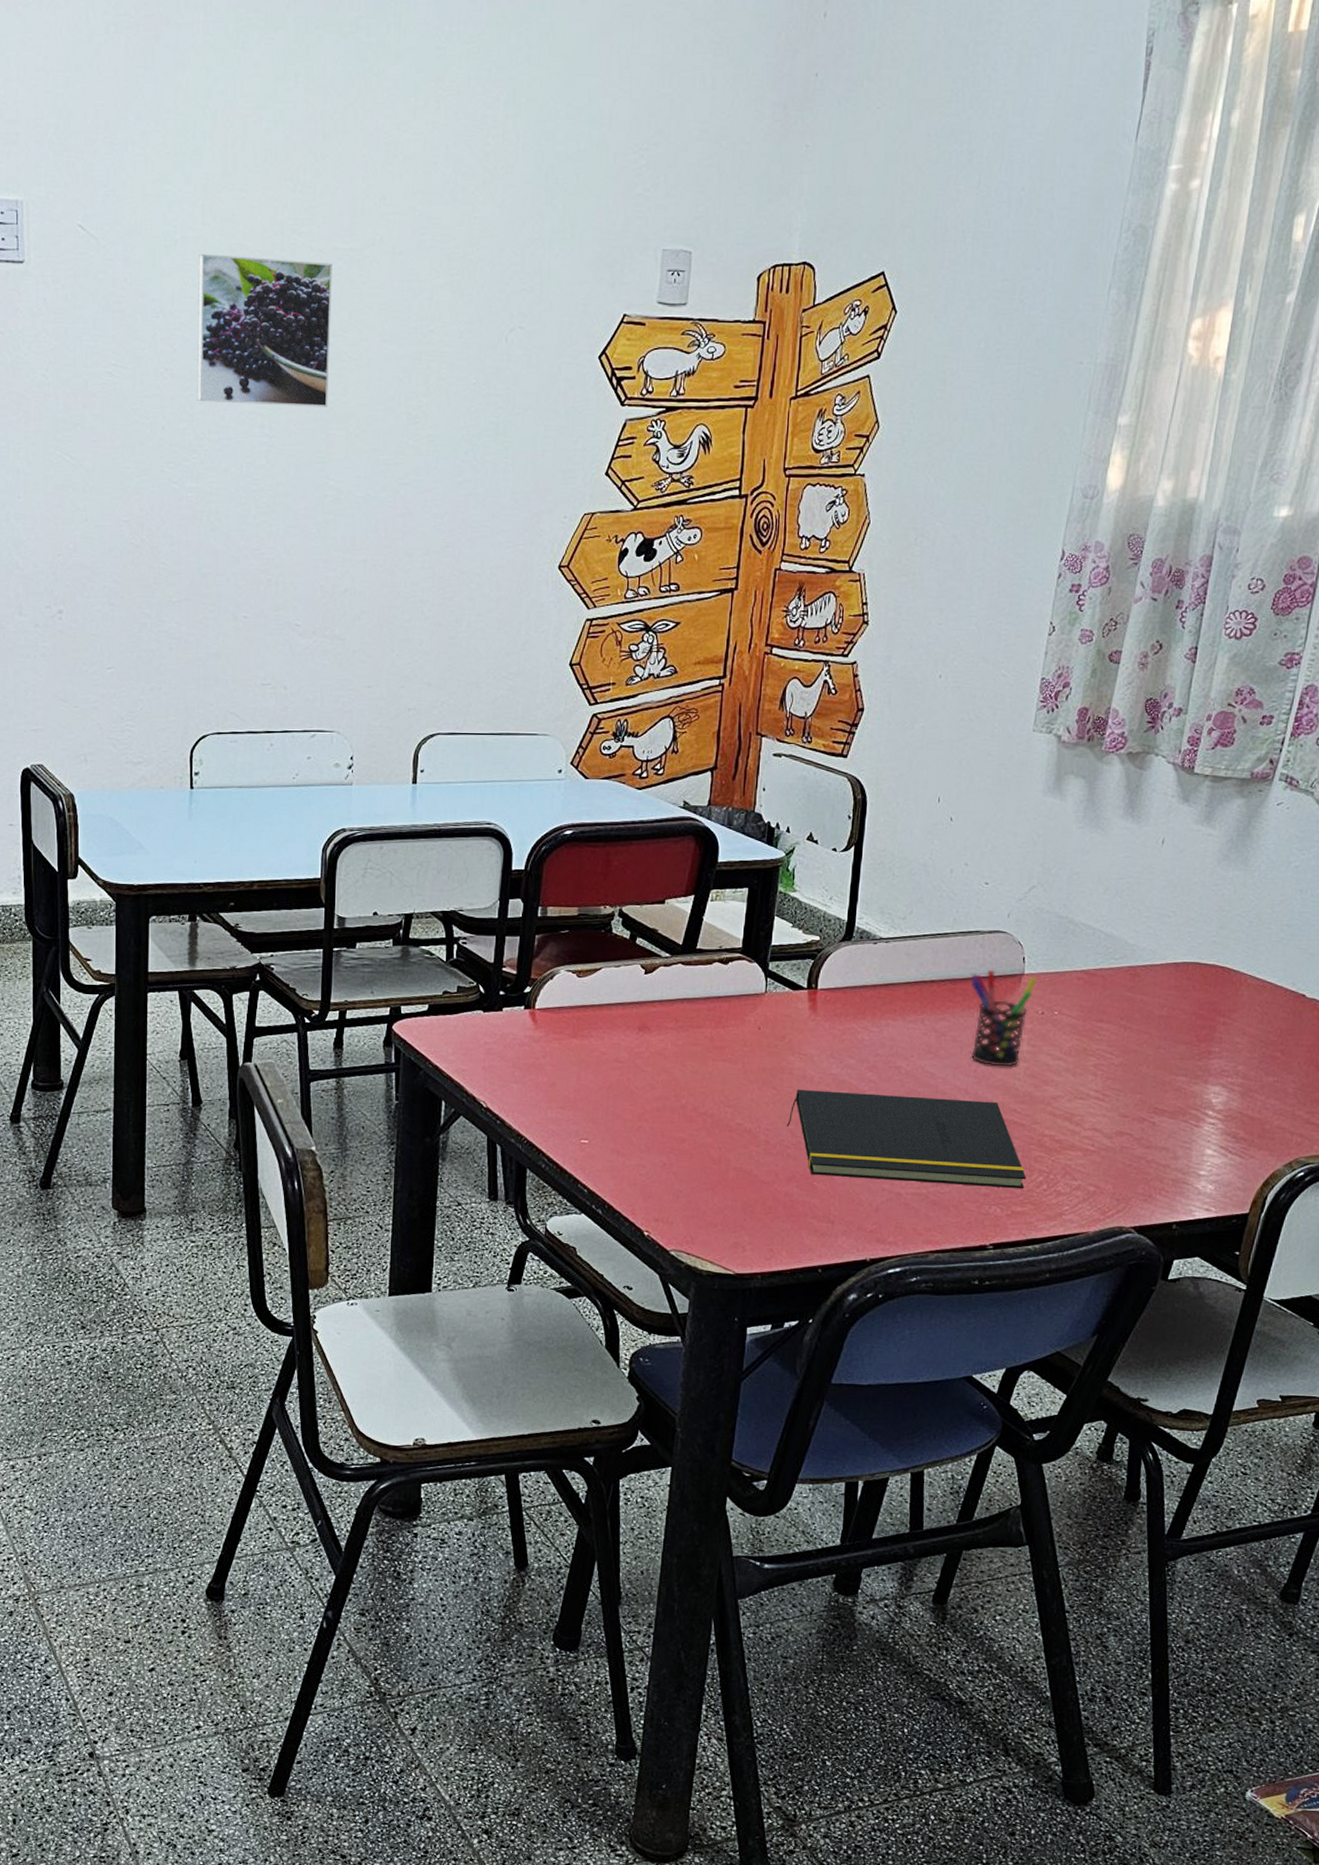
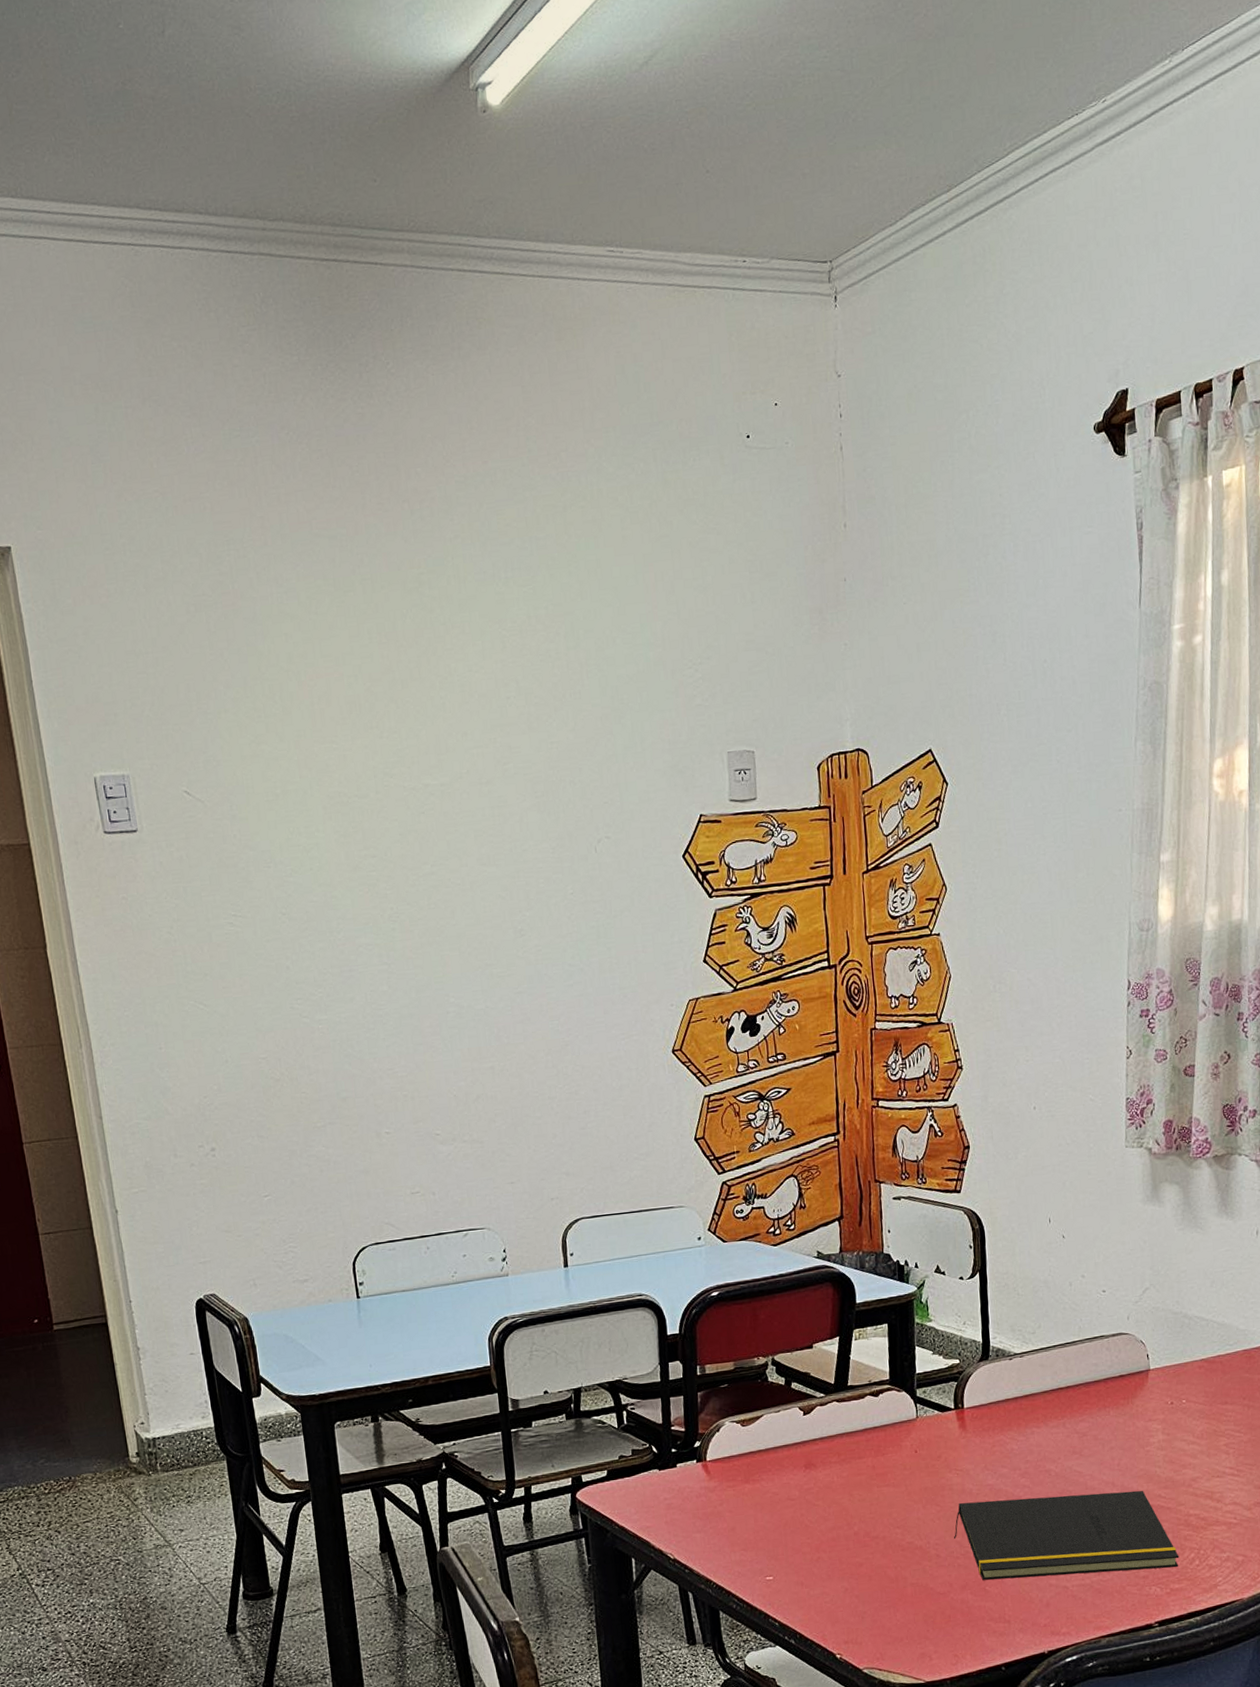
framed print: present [197,253,332,407] -> none [300,799,439,940]
pen holder: present [969,969,1038,1067] -> none [1101,1369,1163,1458]

